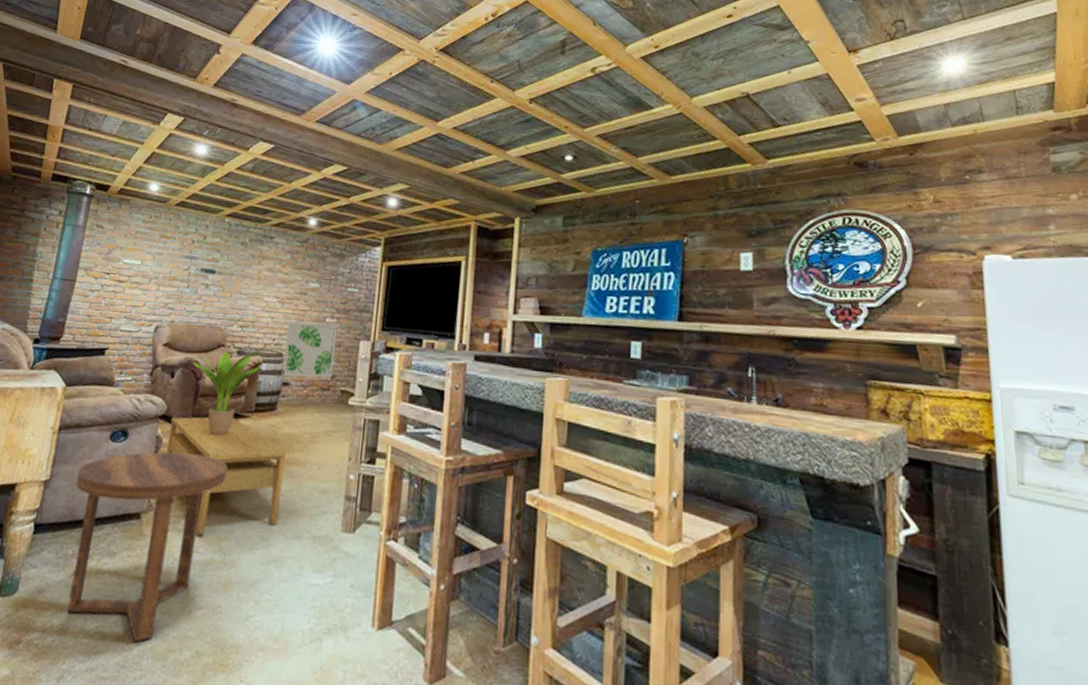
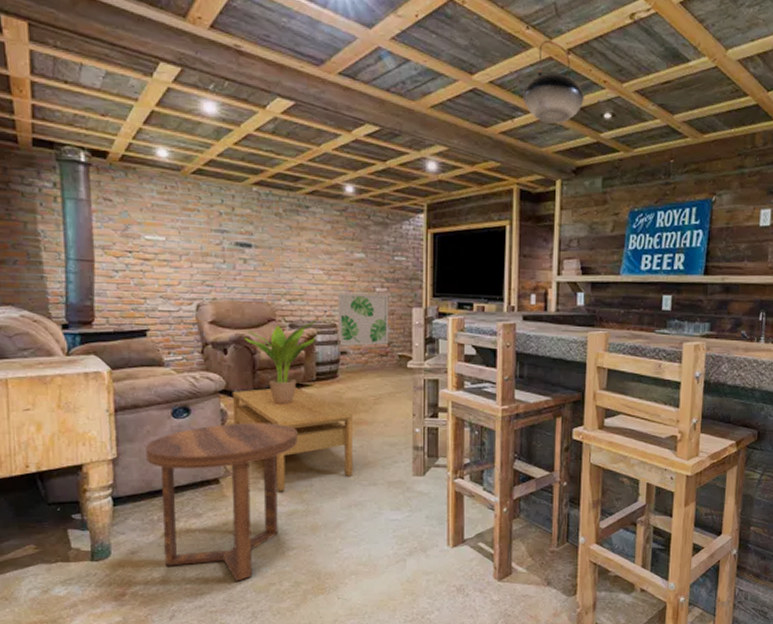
pendant light: none [485,91,545,165] -> present [523,40,584,124]

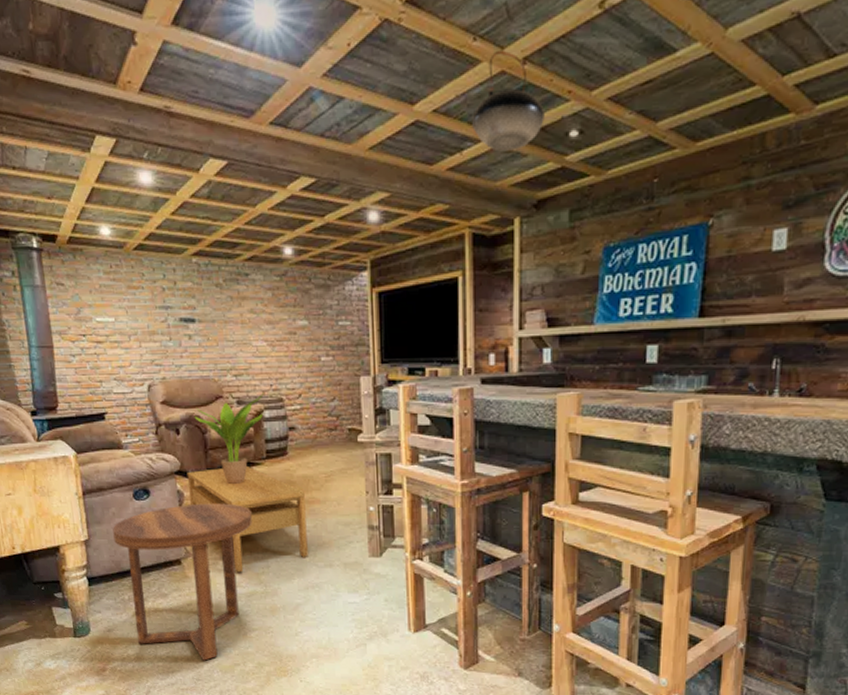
wall art: present [337,293,389,346] -> none [282,363,338,421]

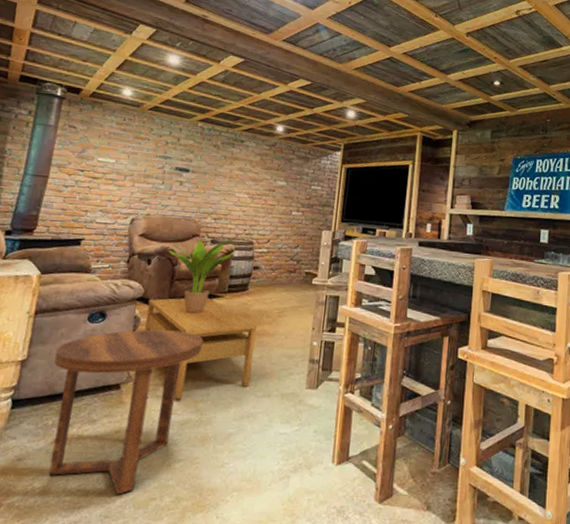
pendant light: present [472,50,545,152] -> none [429,25,479,87]

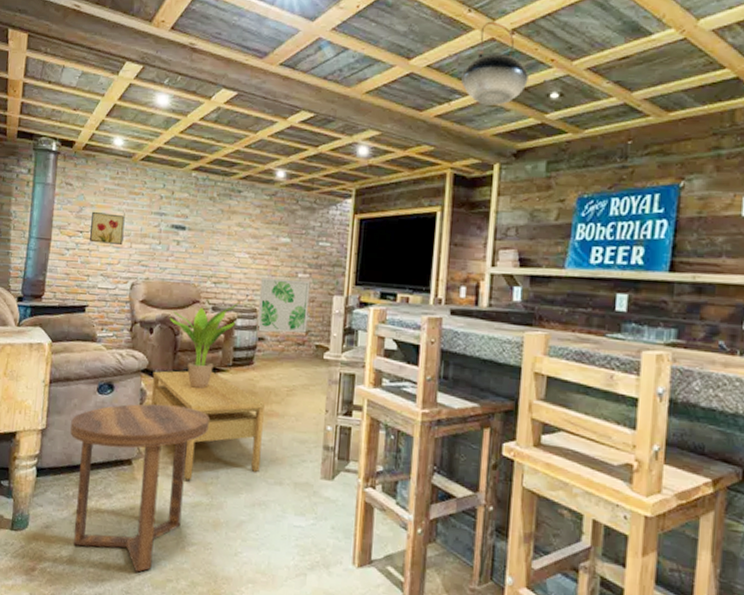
wall art: none [90,152,129,185] -> present [90,211,125,246]
wall art: none [252,214,303,262] -> present [256,277,311,333]
pendant light: none [429,25,479,87] -> present [461,21,529,106]

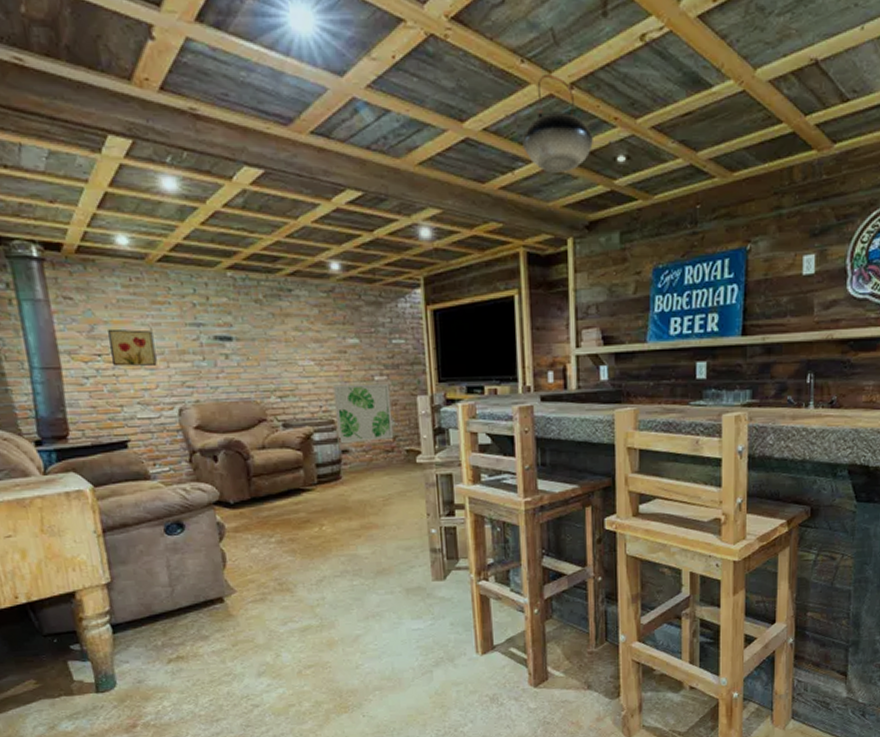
side table: present [70,403,210,573] -> none [140,533,304,705]
coffee table: present [150,370,266,480] -> none [227,492,367,607]
potted plant: present [169,301,239,389] -> none [234,414,314,512]

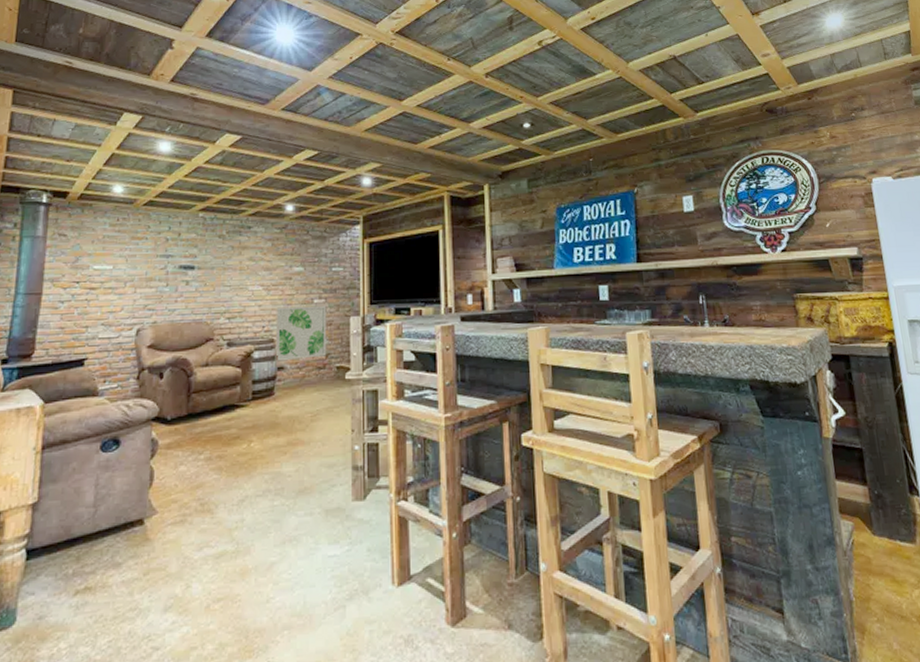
wall art: present [108,328,157,367] -> none [88,260,128,292]
pendant light: present [522,74,593,173] -> none [448,67,504,136]

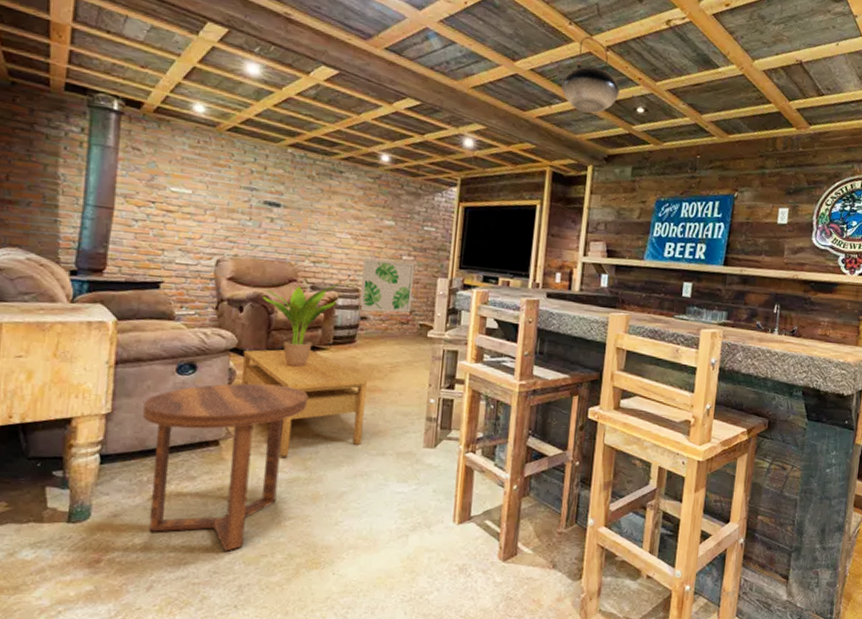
side table: none [68,450,230,648] -> present [143,383,308,551]
coffee table: none [163,408,290,530] -> present [240,349,368,457]
potted plant: none [180,334,255,429] -> present [262,281,340,367]
pendant light: none [448,67,504,136] -> present [561,36,620,114]

